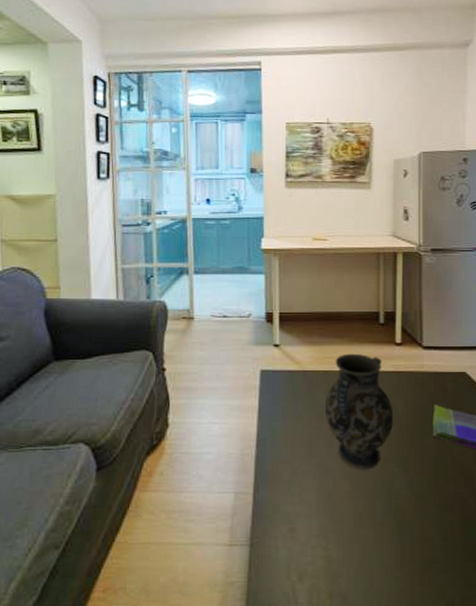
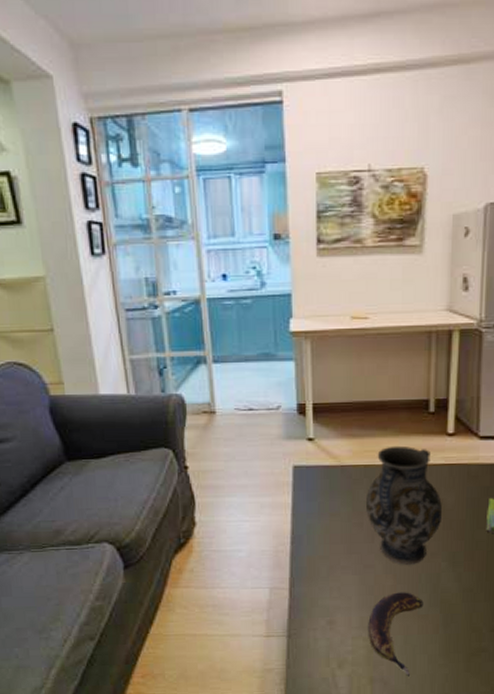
banana: none [327,498,379,591] -> present [368,592,424,677]

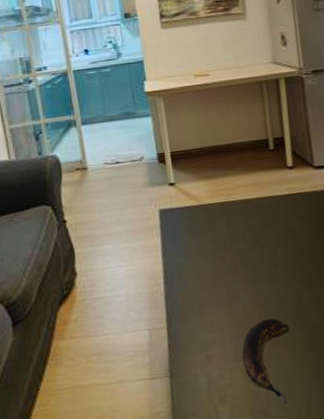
ewer: present [366,445,443,565] -> none [226,182,294,292]

